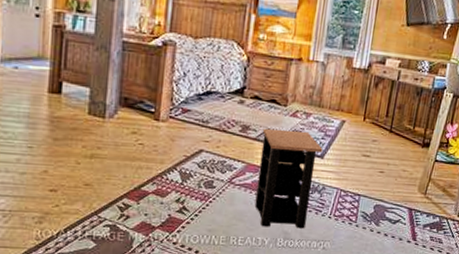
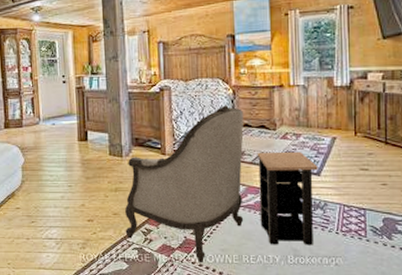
armchair: none [97,72,255,243] -> present [125,105,244,262]

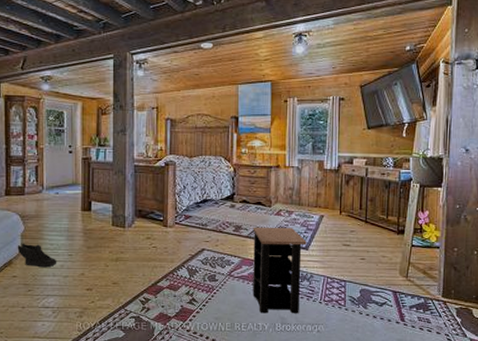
sneaker: none [18,175,58,199] -> present [17,243,57,268]
armchair: present [125,105,244,262] -> none [123,182,242,330]

